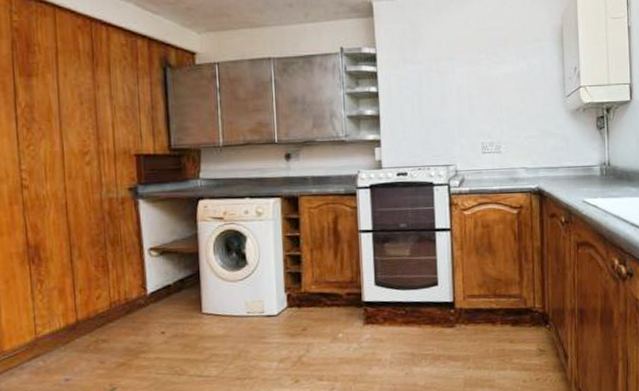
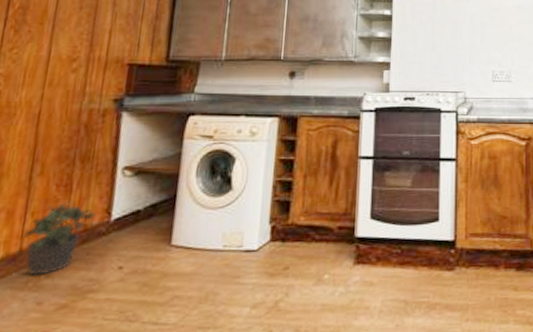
potted plant: none [76,277,133,341] -> present [23,199,96,276]

